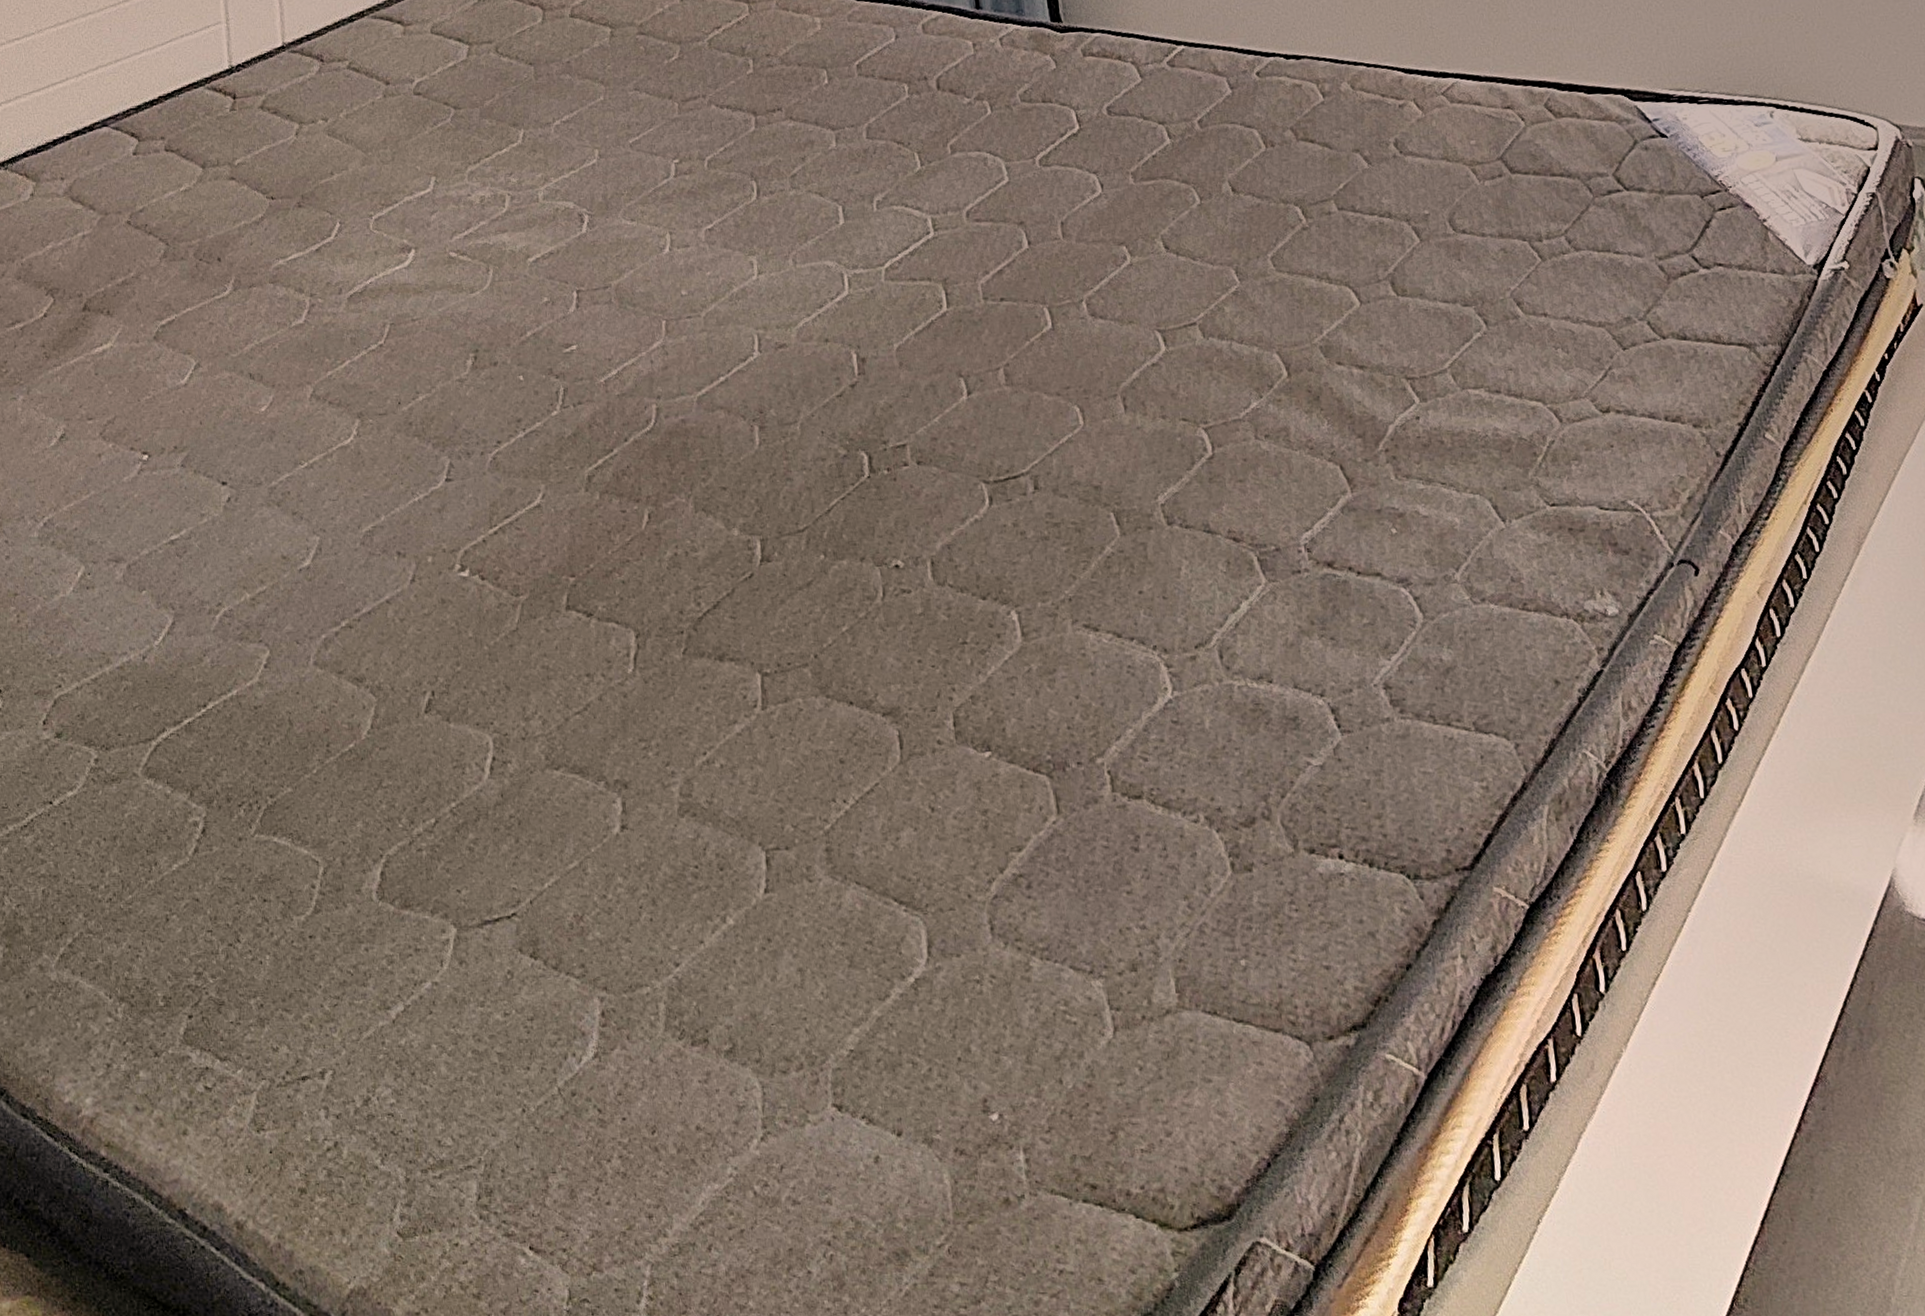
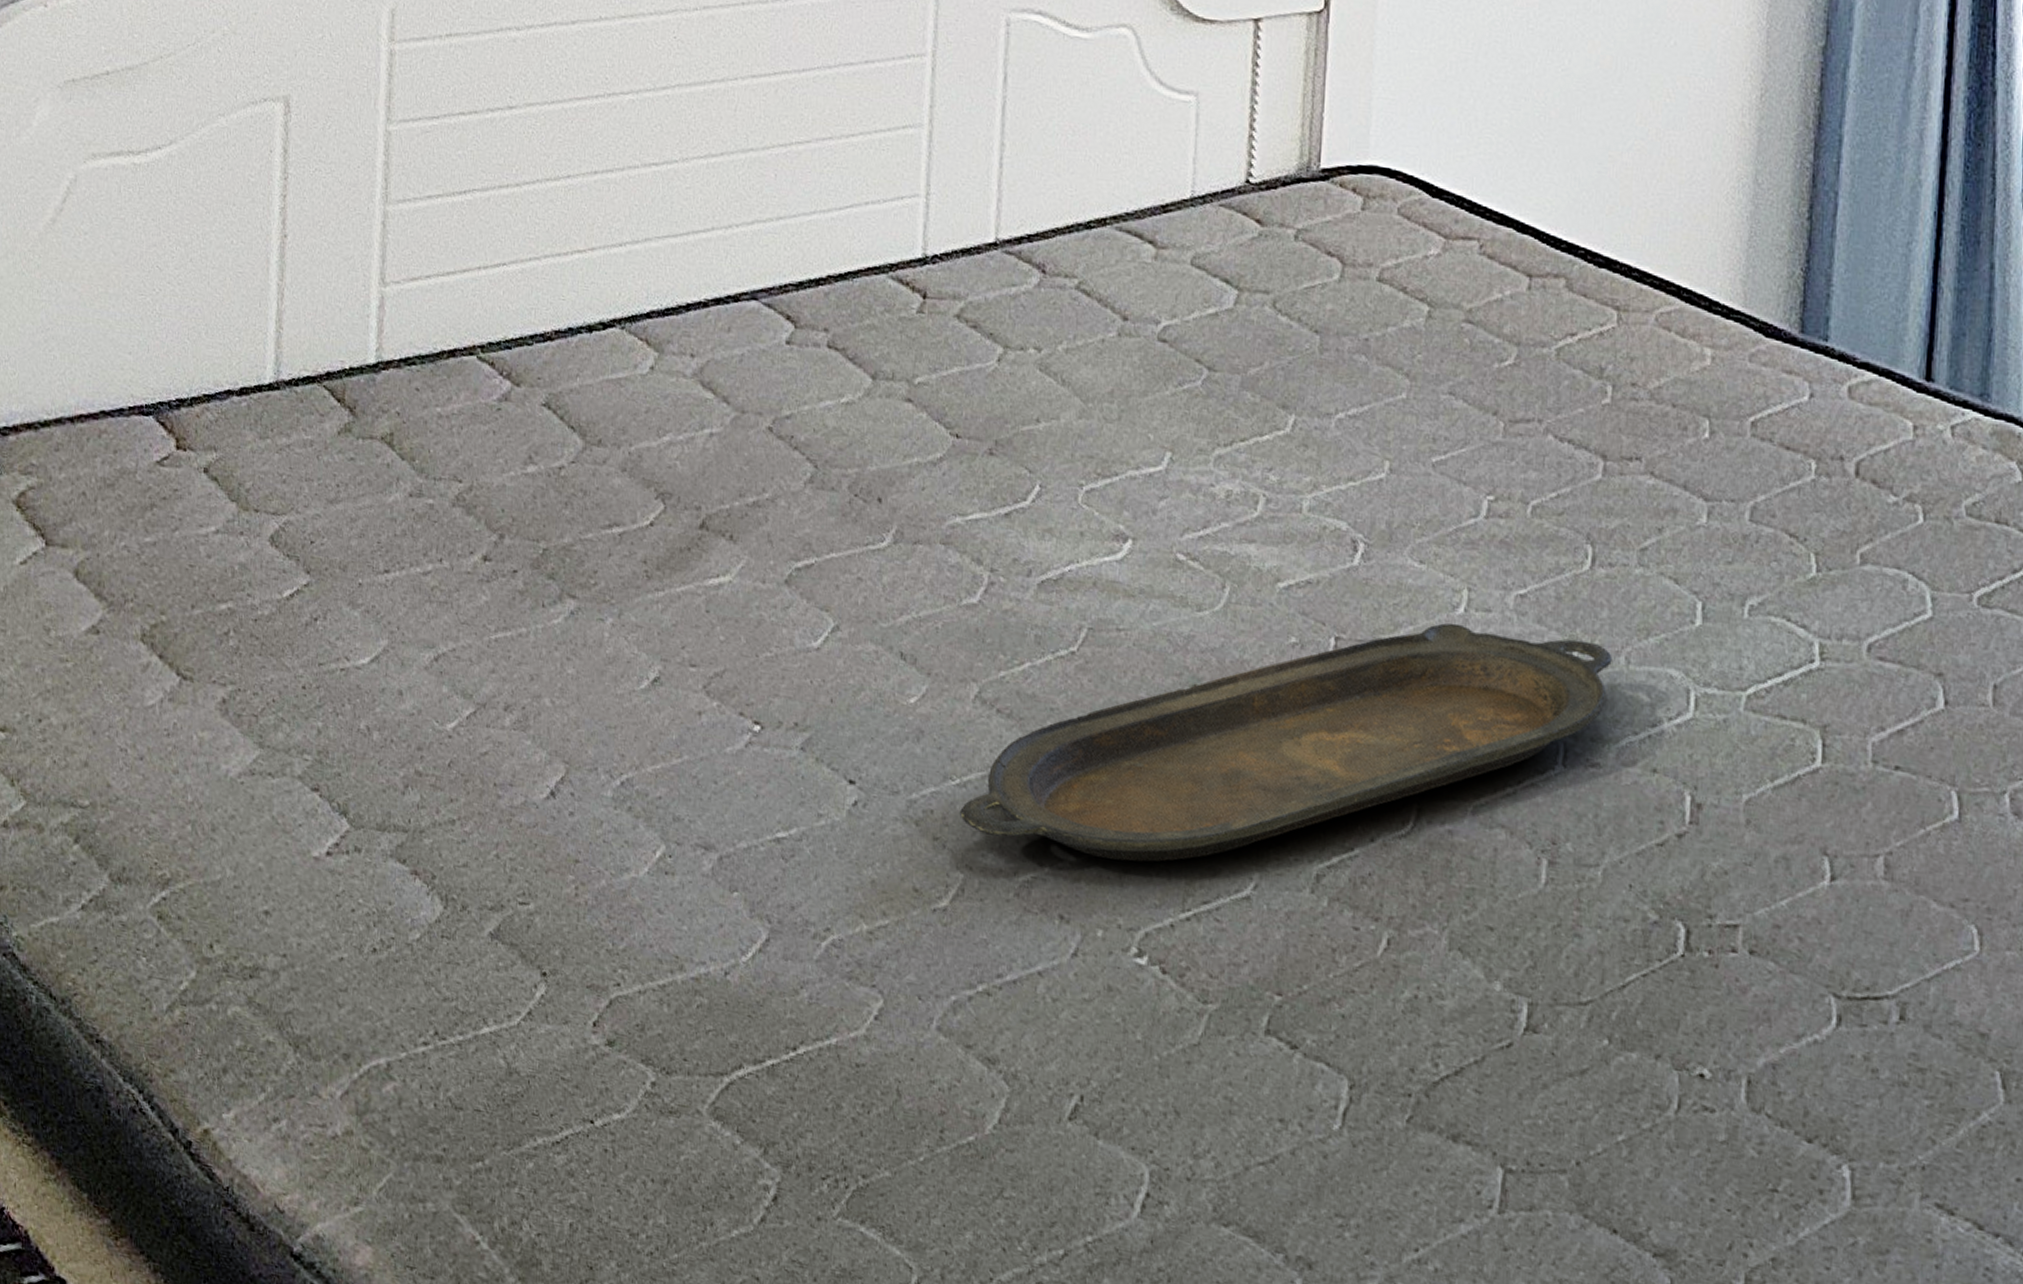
serving tray: none [310,253,783,501] -> present [960,622,1612,862]

